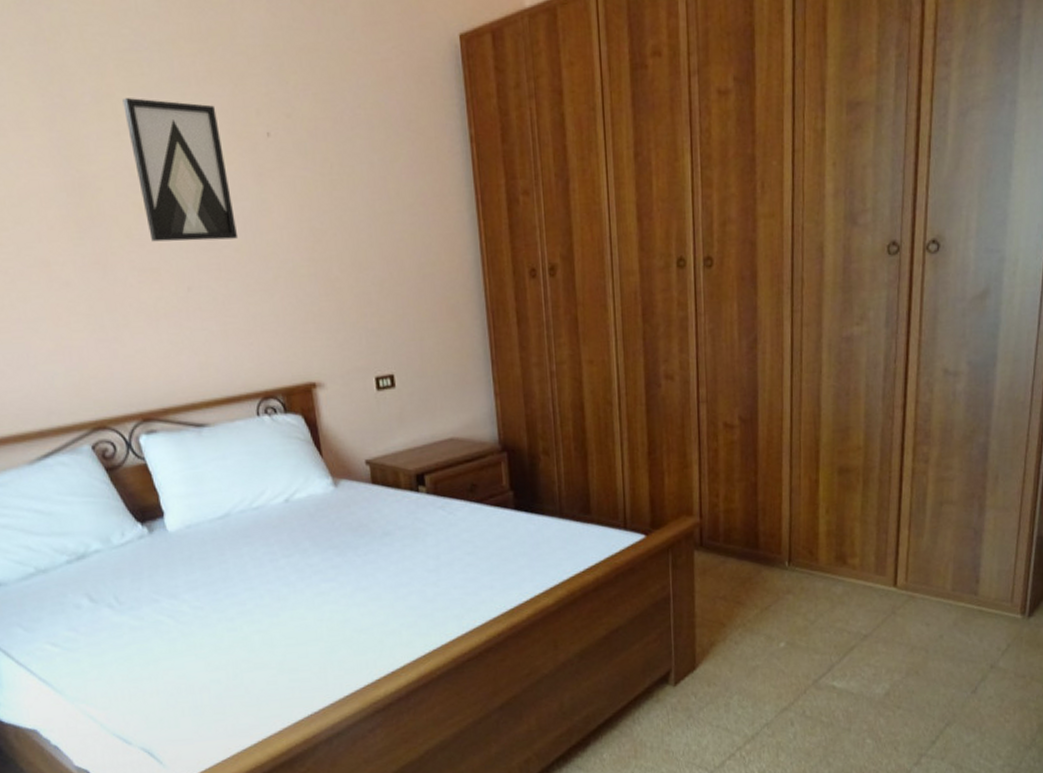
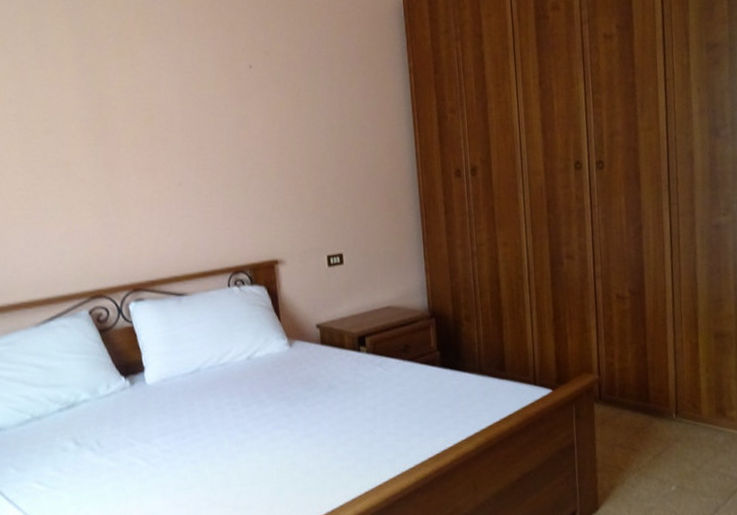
wall art: present [122,98,239,242] -> none [138,40,222,148]

